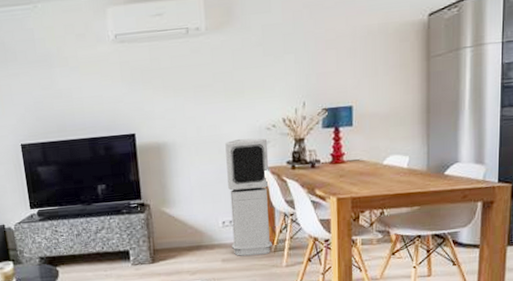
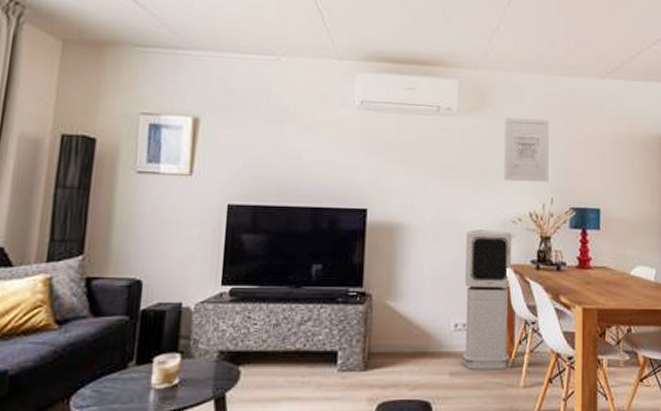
wall art: none [252,24,300,92] -> present [504,117,550,183]

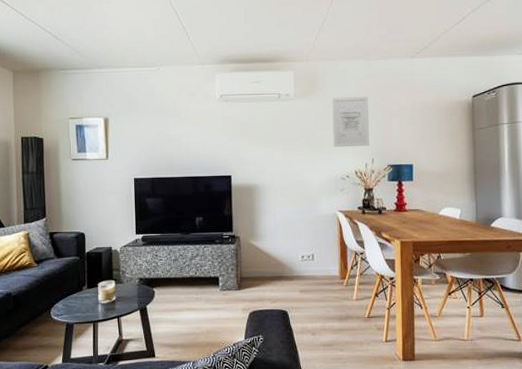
air purifier: present [462,230,512,370] -> none [307,186,344,288]

